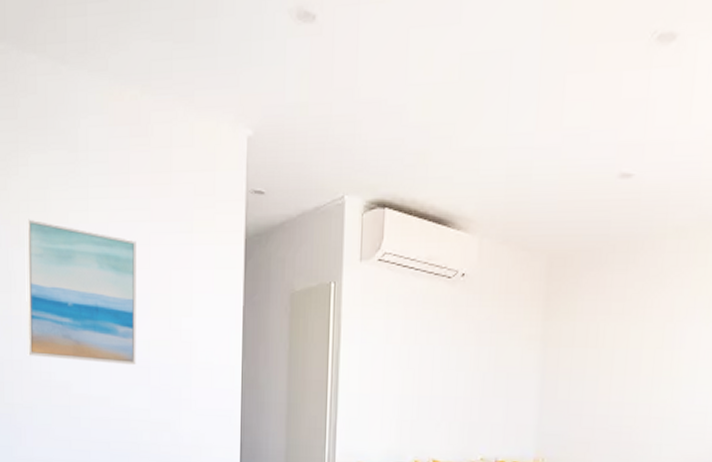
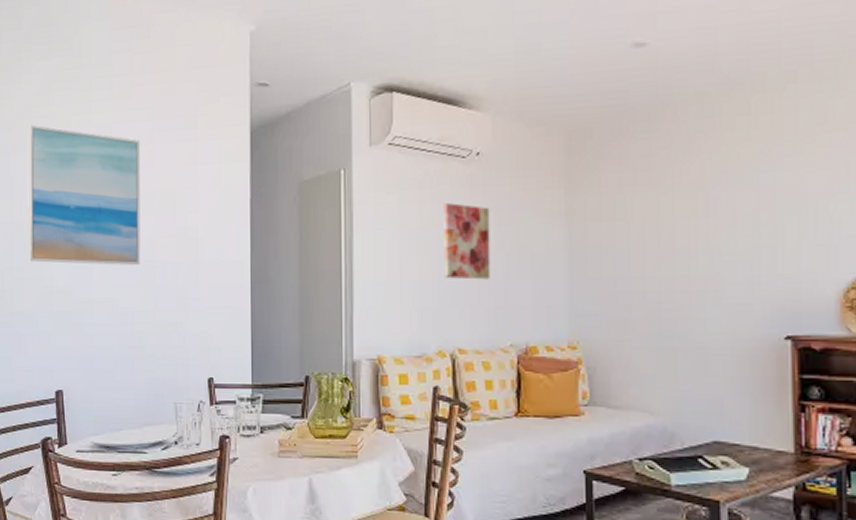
wall art: none [424,322,471,397] -> present [443,203,491,280]

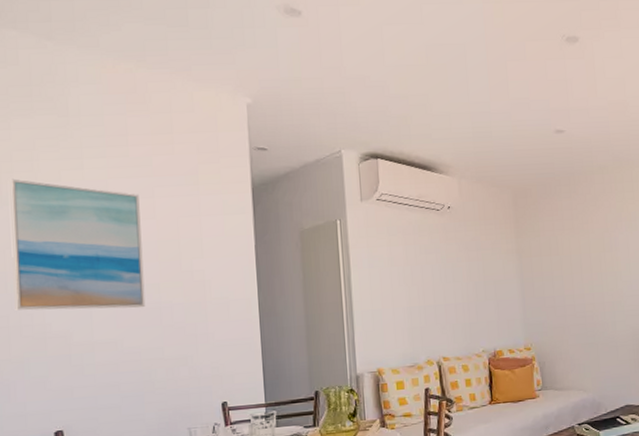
wall art: present [443,203,491,280] -> none [424,245,465,304]

